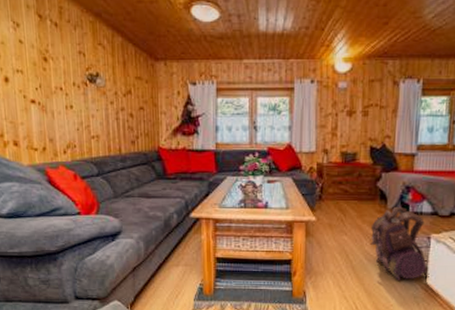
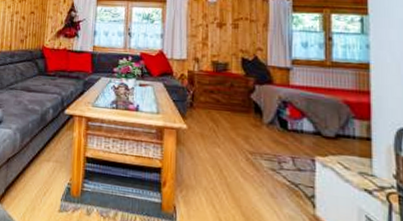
backpack: present [370,206,430,281] -> none [245,121,318,208]

